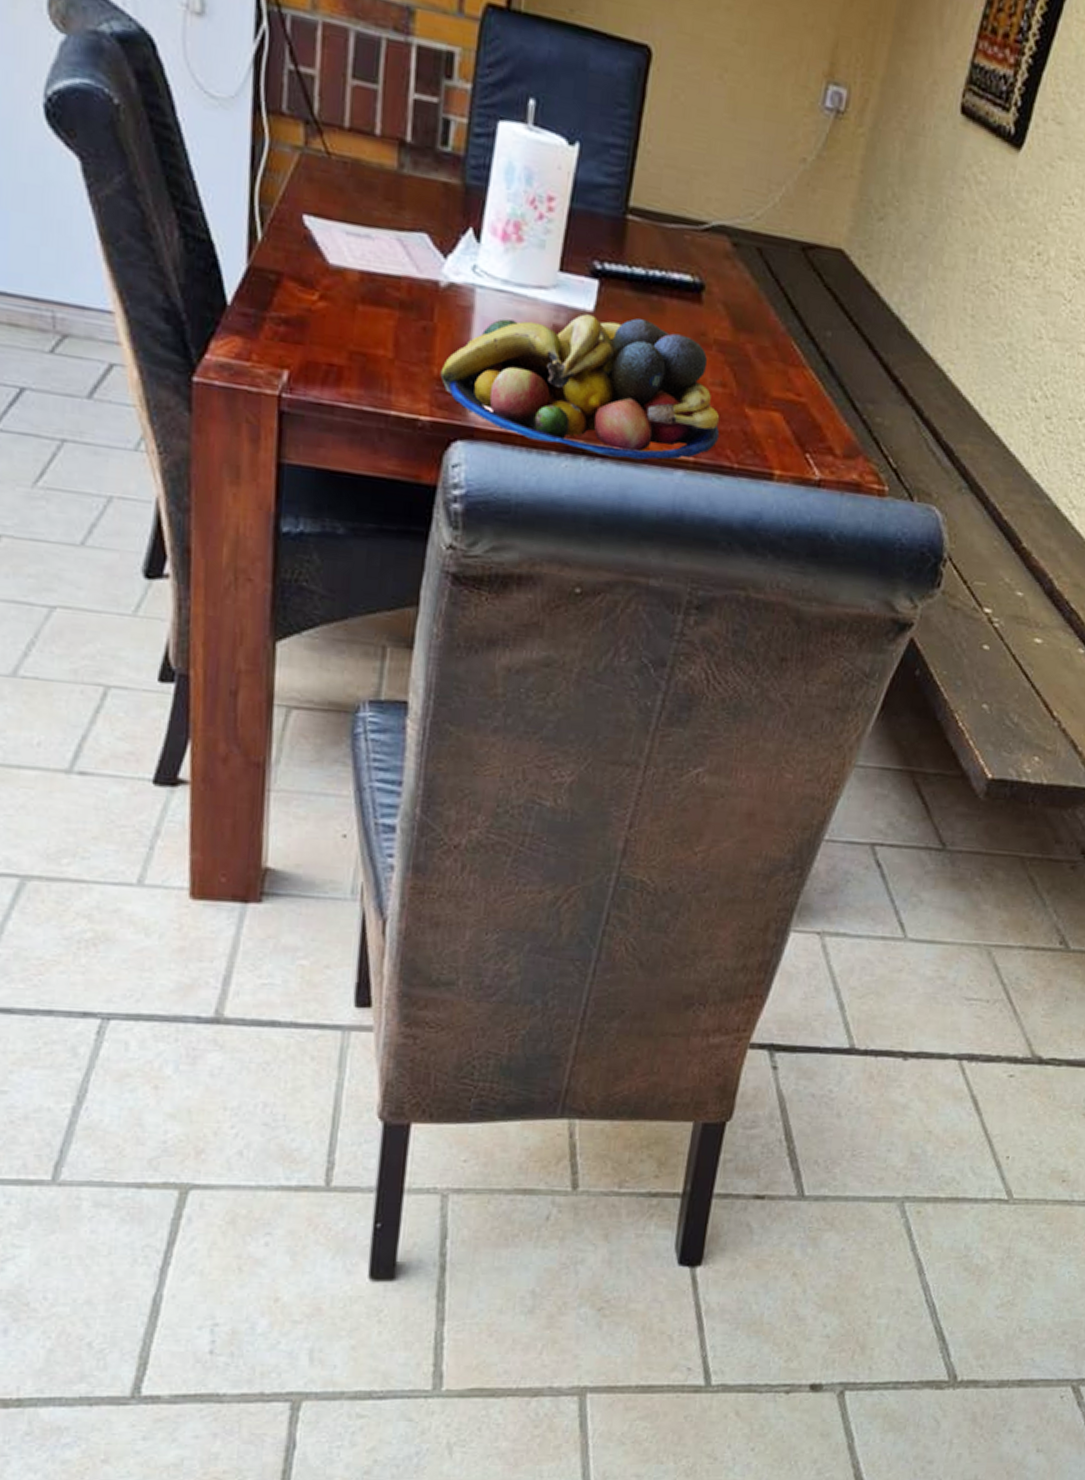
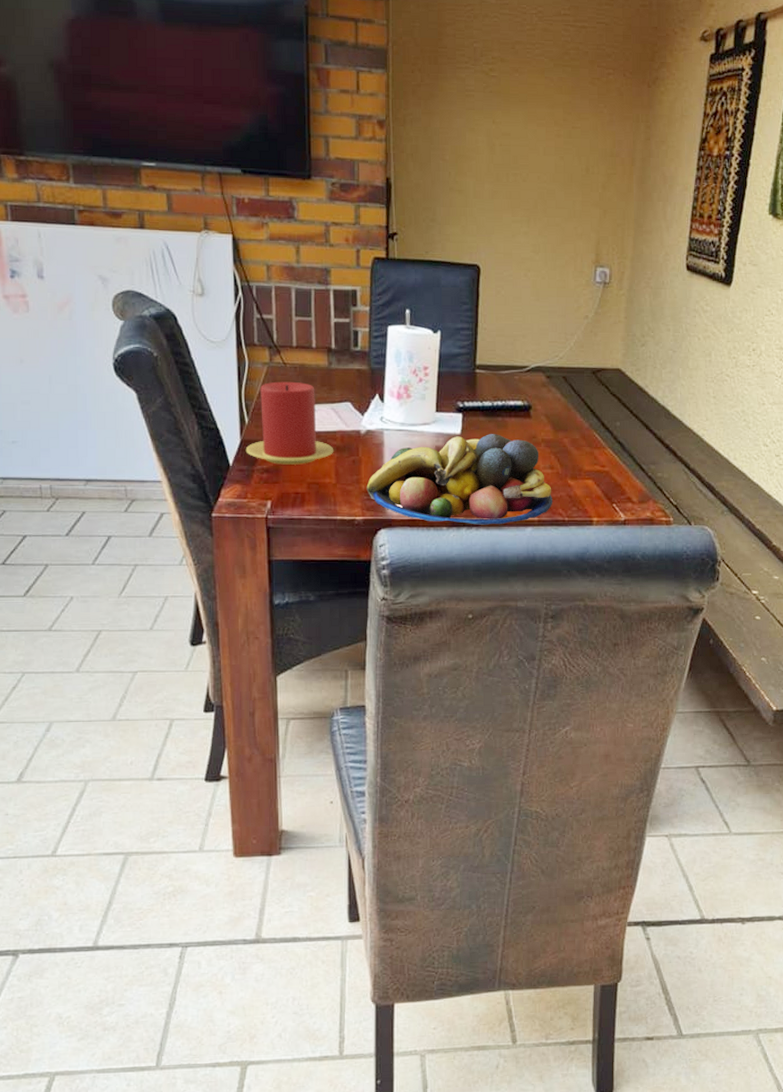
candle: none [254,179,396,321] -> present [245,381,334,465]

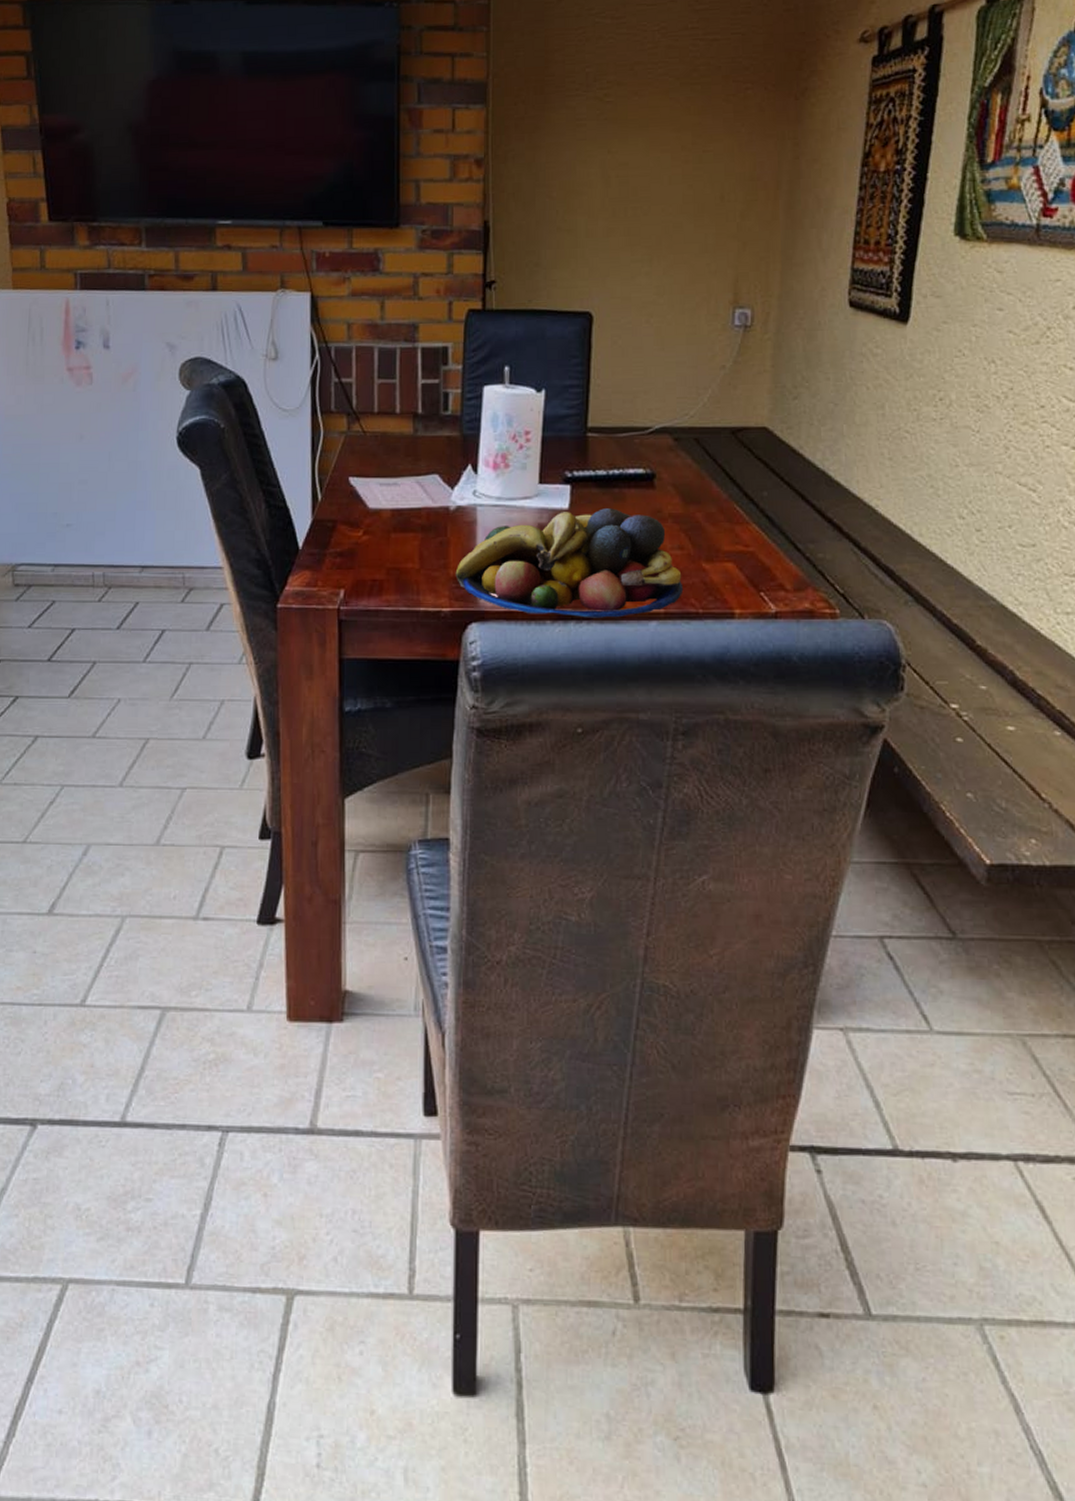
candle: present [245,381,334,465] -> none [317,452,418,547]

